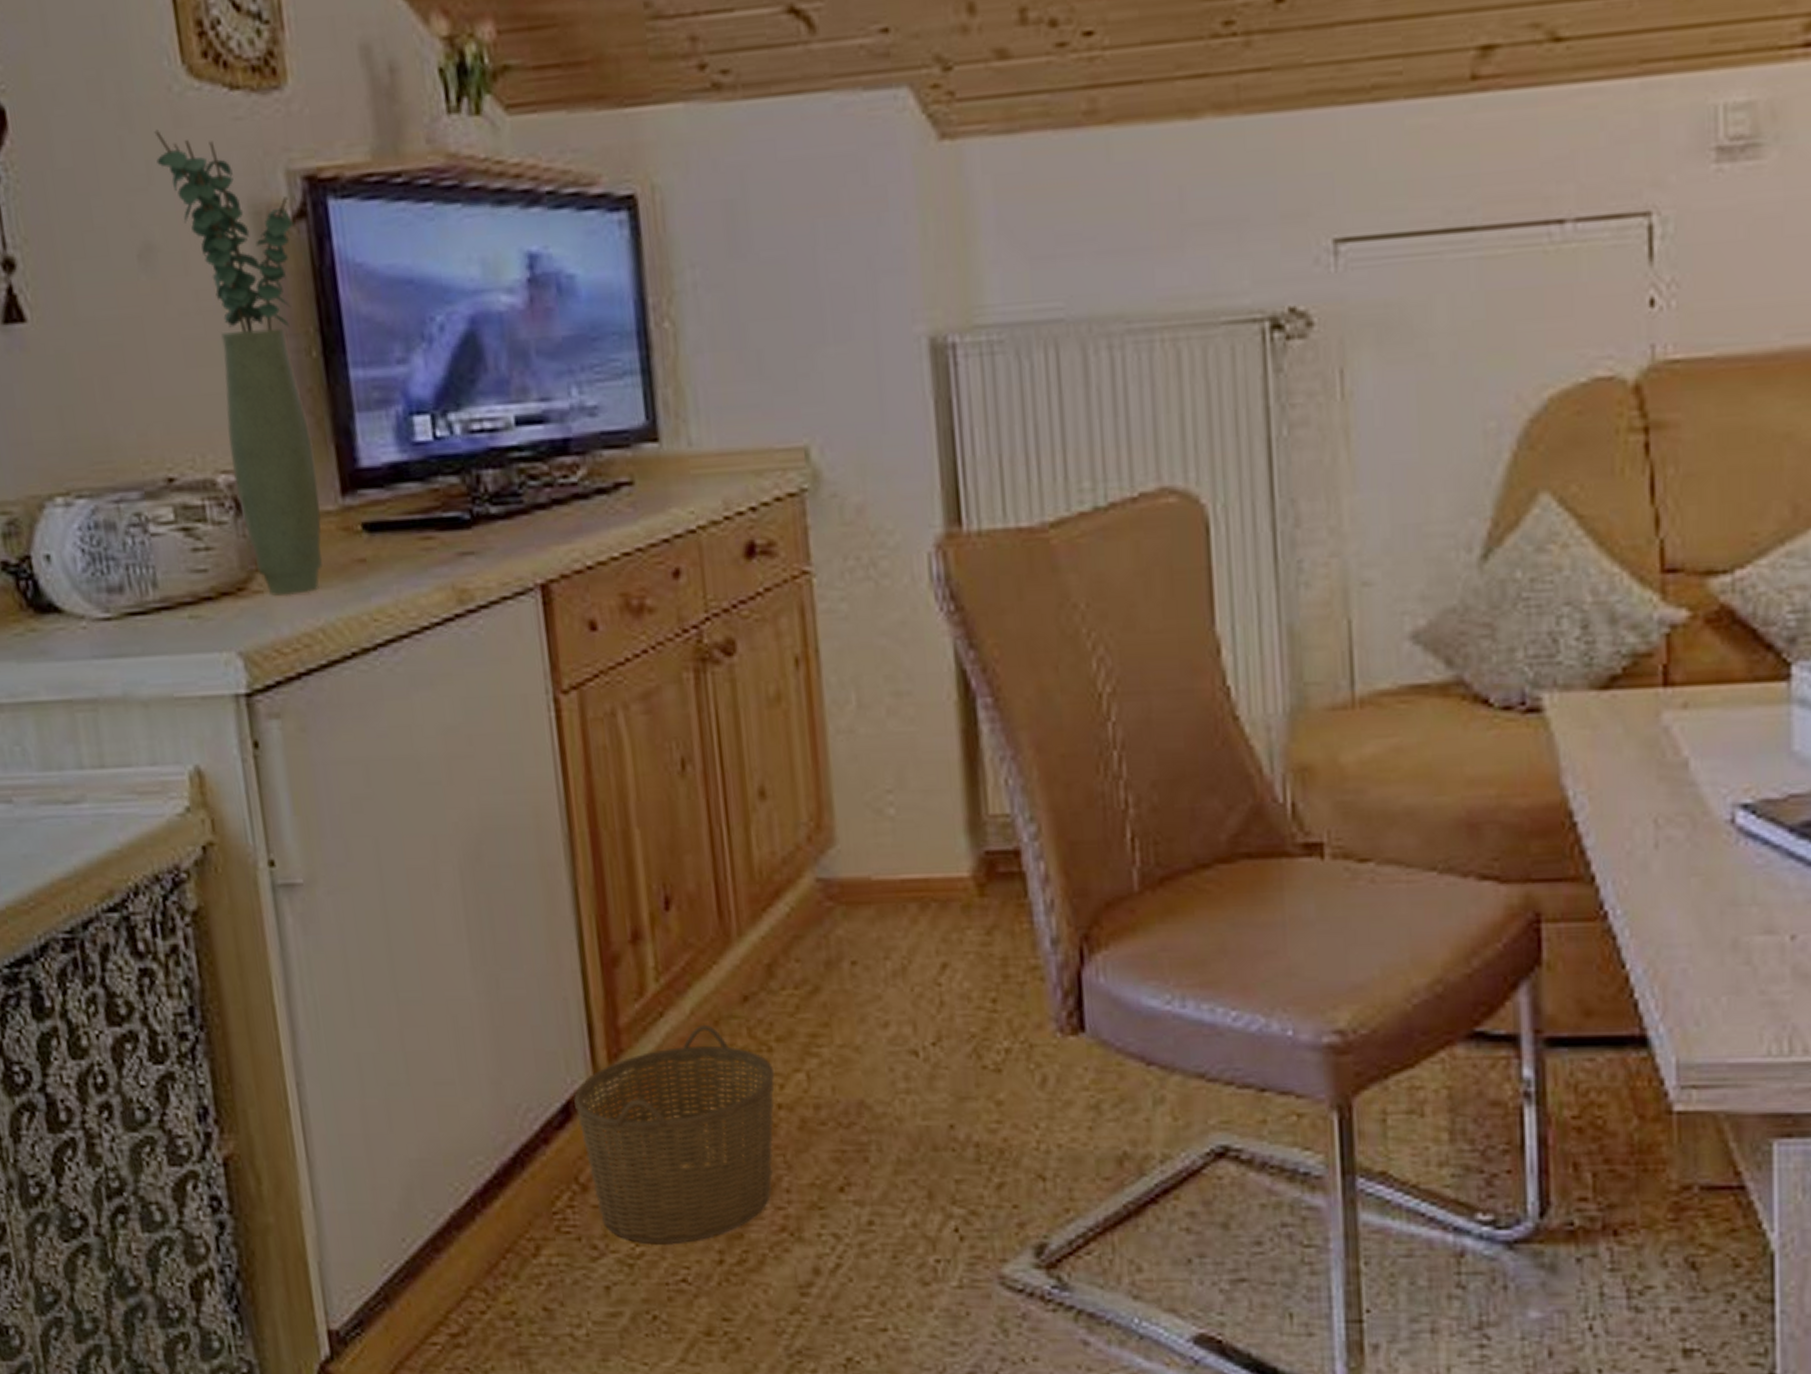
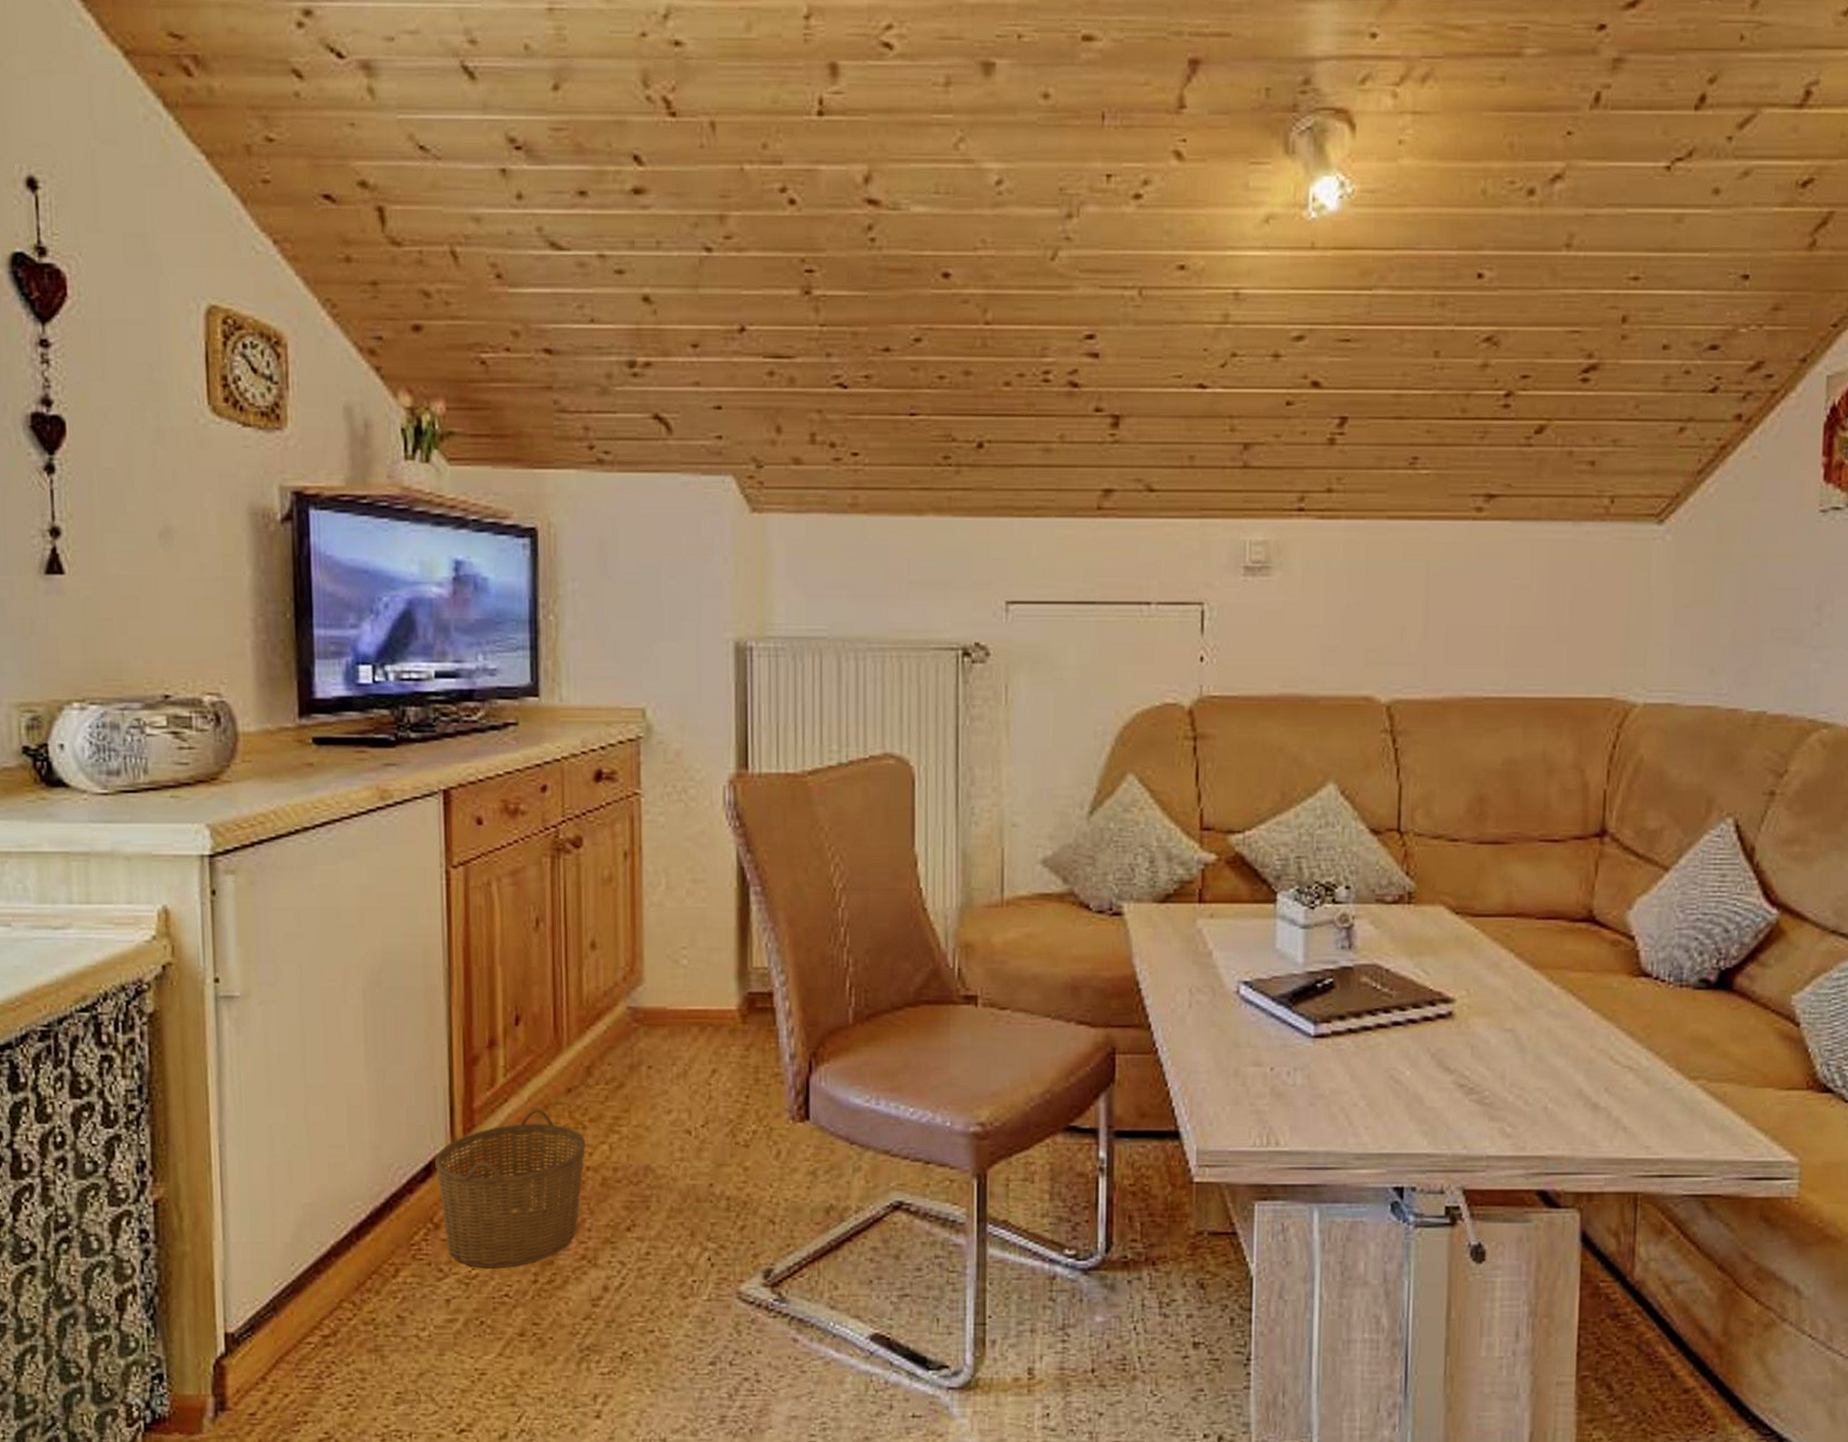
vase: present [154,129,323,597] -> none [181,448,282,786]

